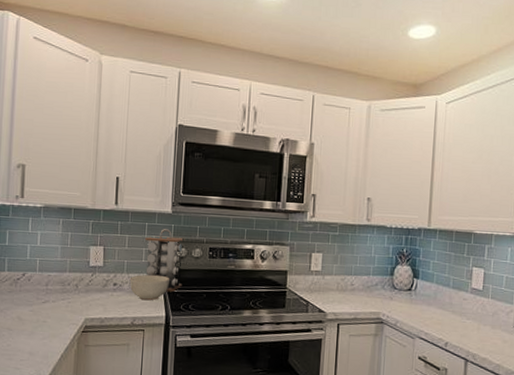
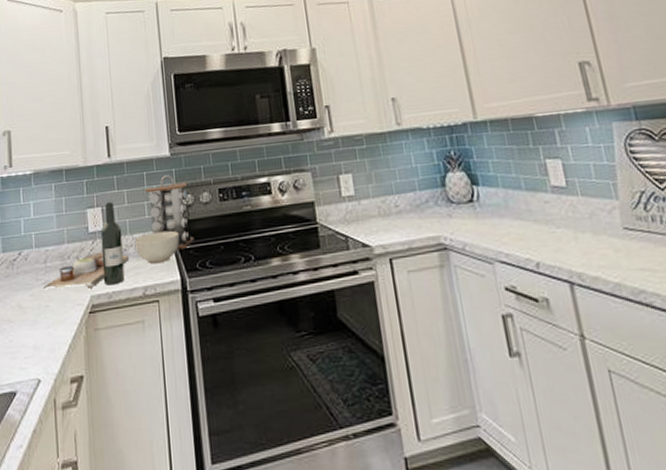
cutting board: none [42,284,123,312] -> present [42,252,129,289]
wine bottle: none [98,243,119,313] -> present [100,202,125,286]

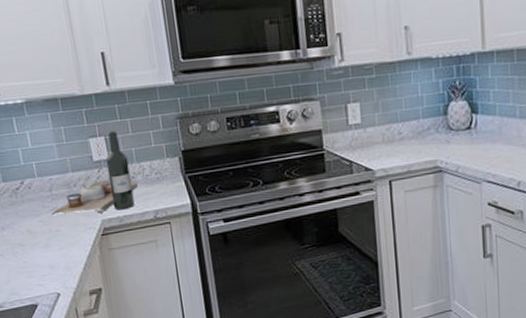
bowl: present [134,230,180,264] -> none [141,158,189,190]
spice rack: present [145,175,195,250] -> none [150,104,203,177]

